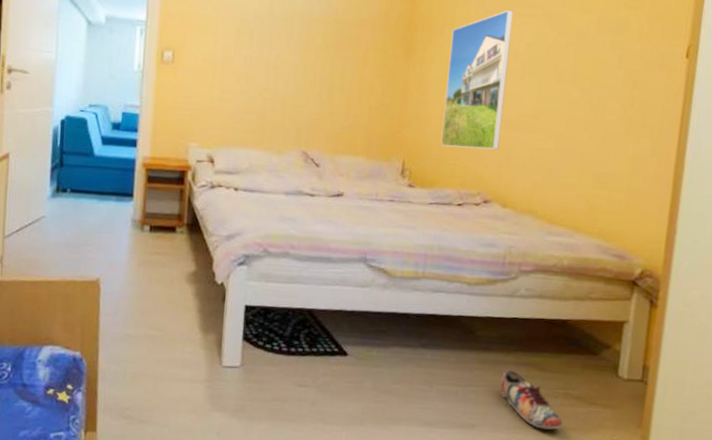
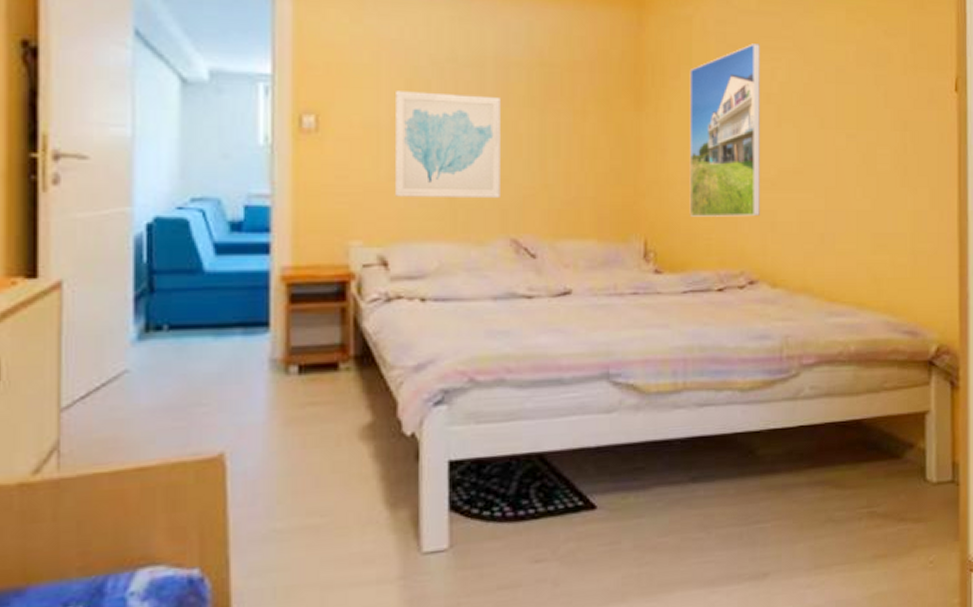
wall art: none [222,36,303,121] -> present [394,91,500,199]
shoe: present [500,370,563,430] -> none [793,493,870,563]

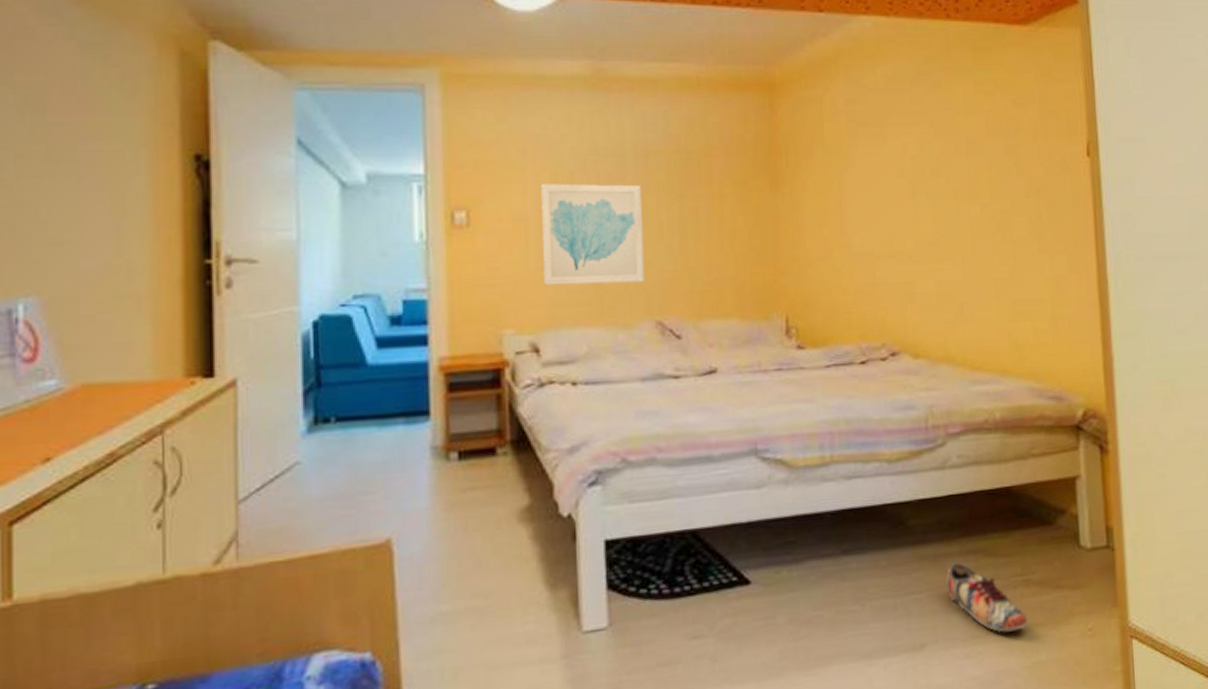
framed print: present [689,43,760,217] -> none [822,120,898,292]
shoe: none [793,493,870,563] -> present [946,563,1027,633]

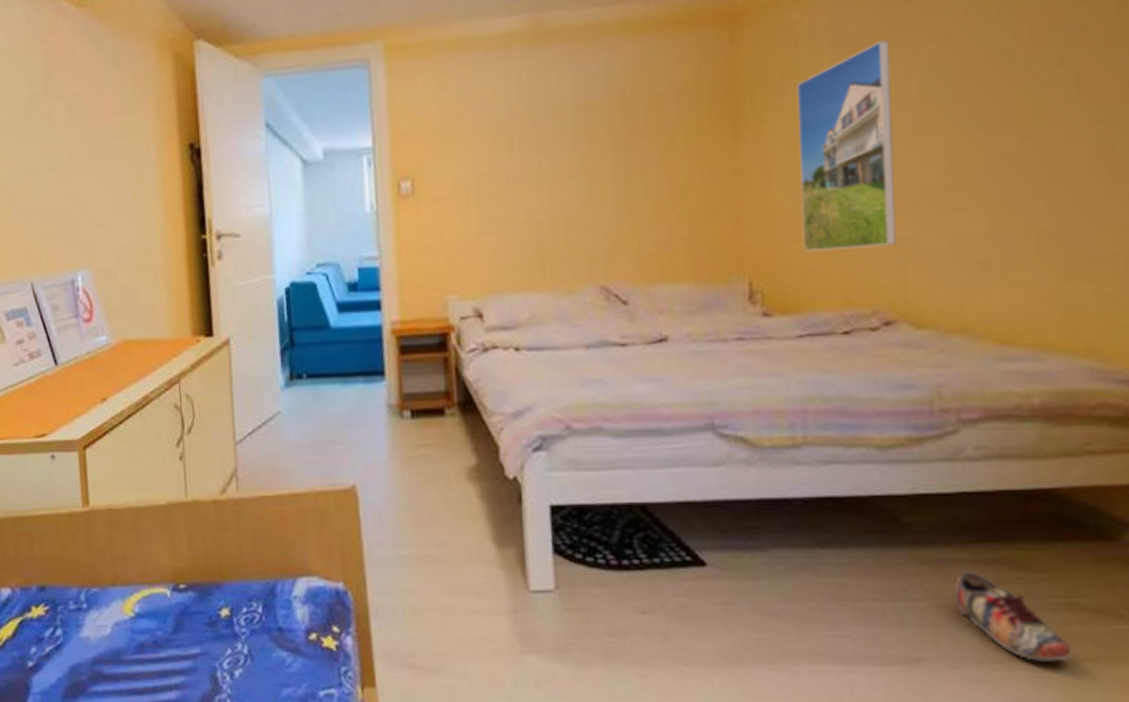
wall art: present [541,183,644,285] -> none [481,142,587,251]
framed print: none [822,120,898,292] -> present [796,40,896,251]

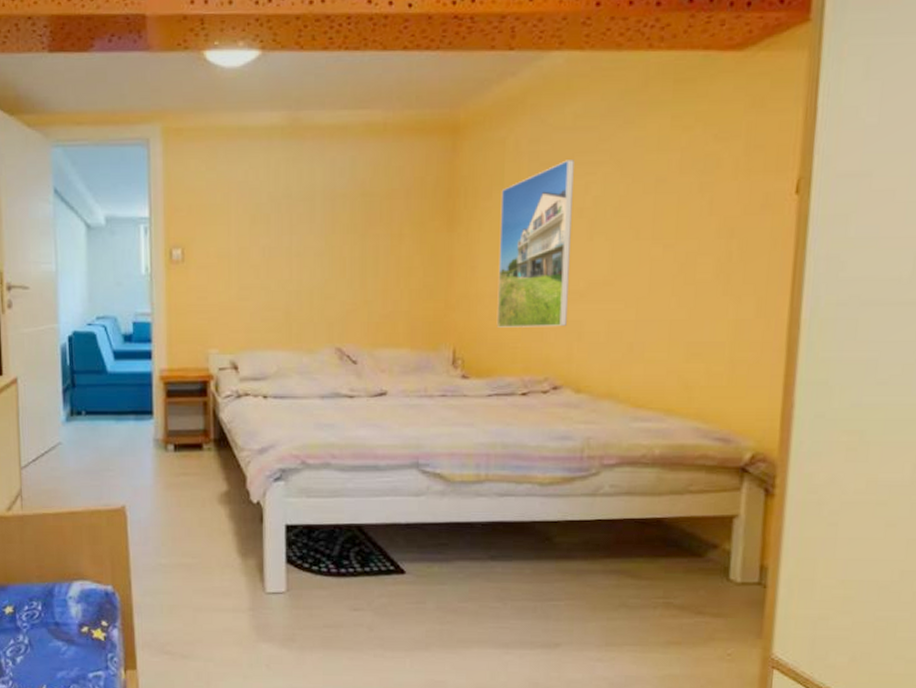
shoe: present [954,572,1072,662] -> none [586,580,664,645]

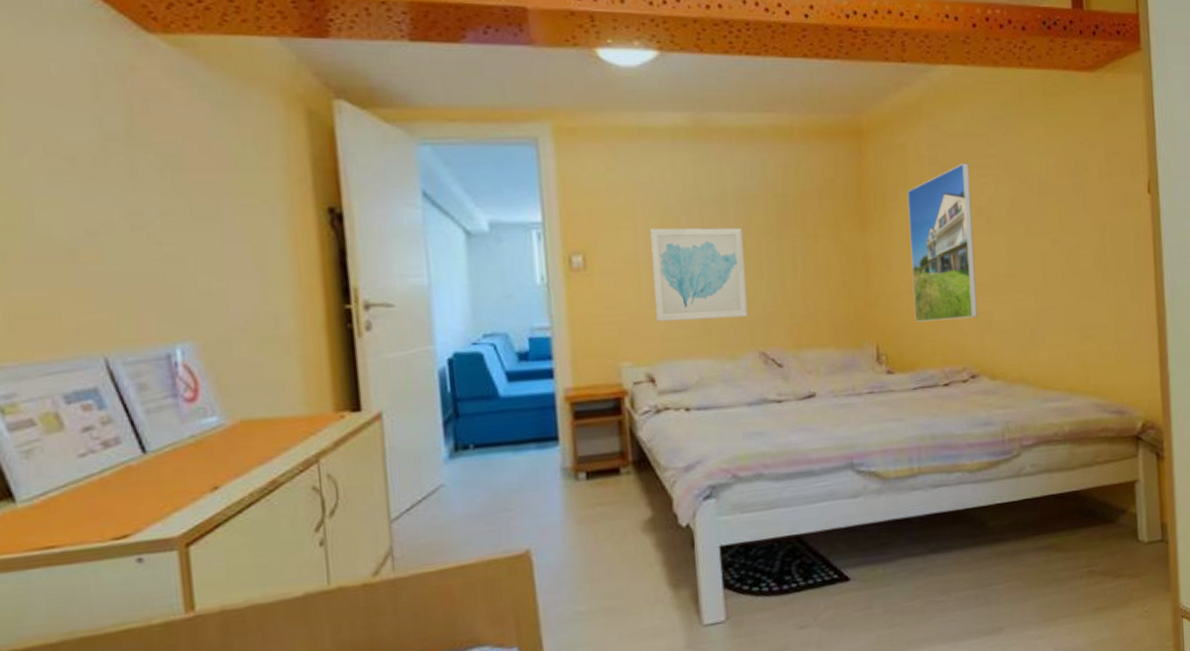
wall art: none [242,225,327,314] -> present [650,227,748,322]

